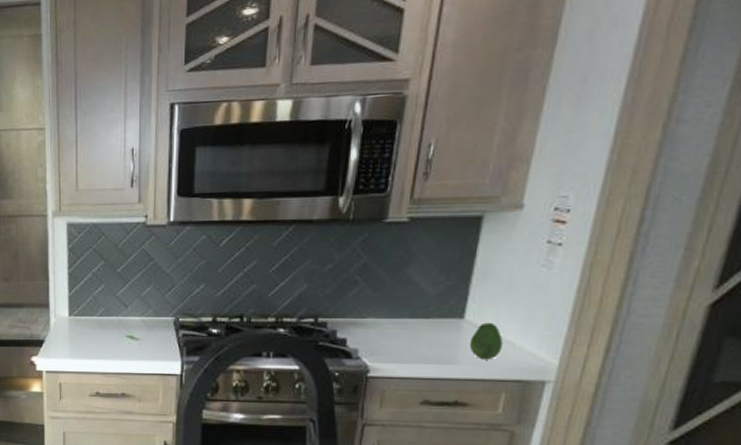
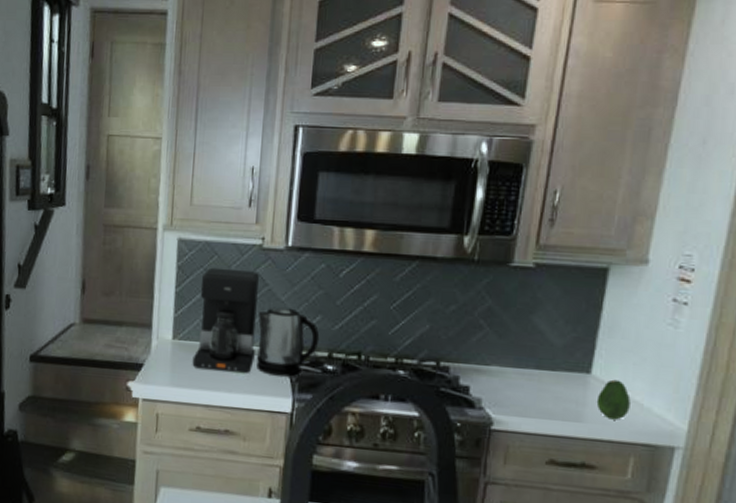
coffee maker: none [88,247,145,343] -> present [192,267,259,374]
kettle: none [146,279,204,342] -> present [256,307,320,377]

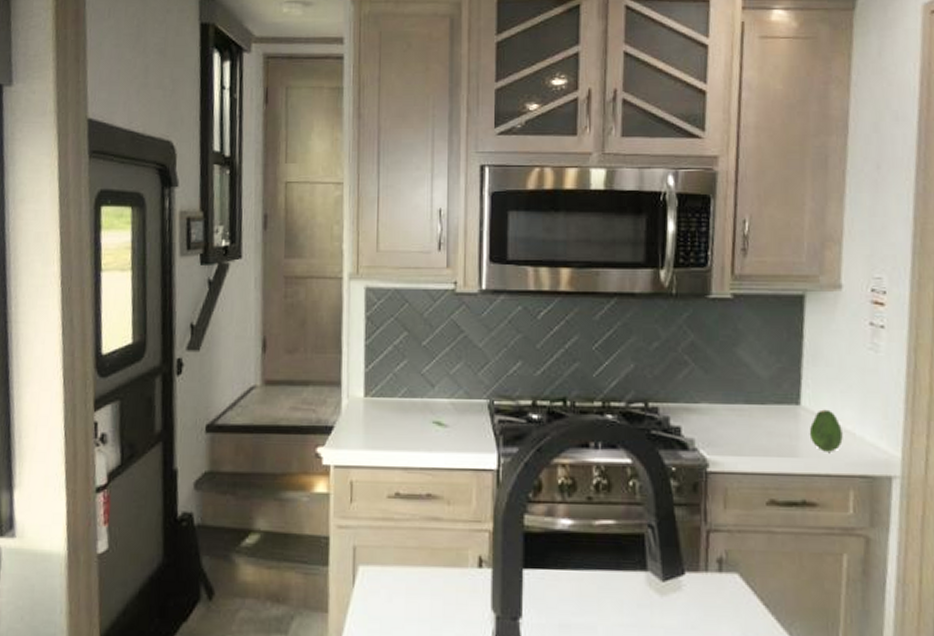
coffee maker: present [192,267,259,374] -> none [387,316,454,430]
kettle: present [256,307,320,377] -> none [456,355,522,430]

